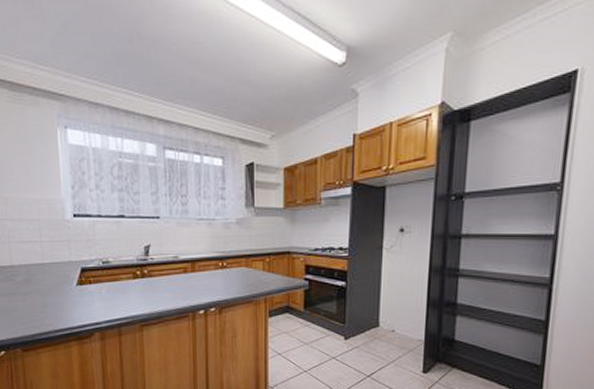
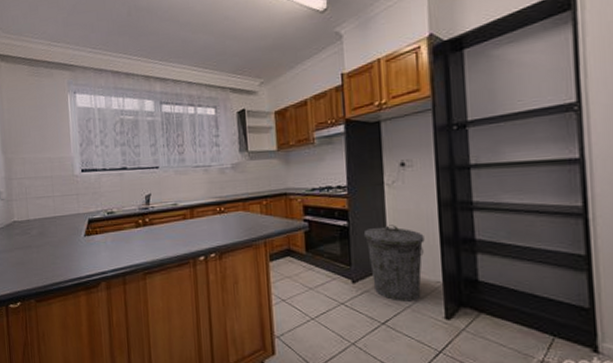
trash can: none [359,287,413,357] -> present [363,225,425,302]

